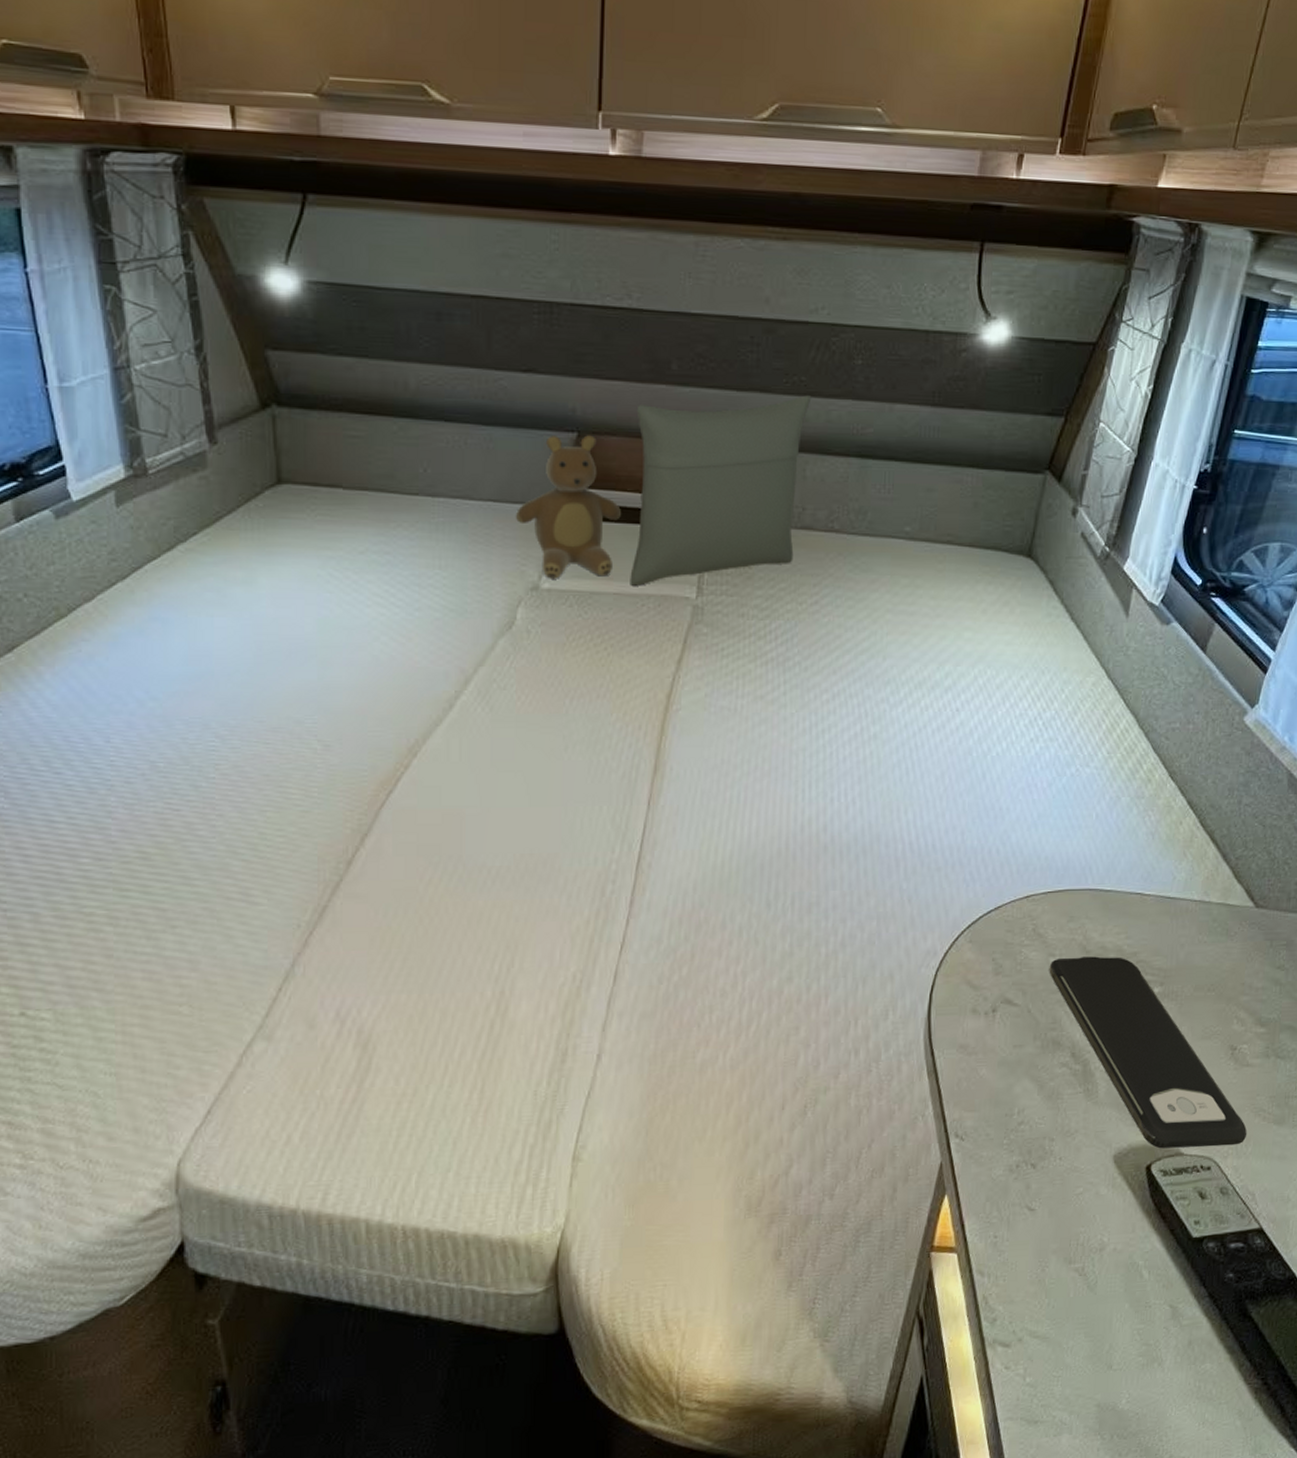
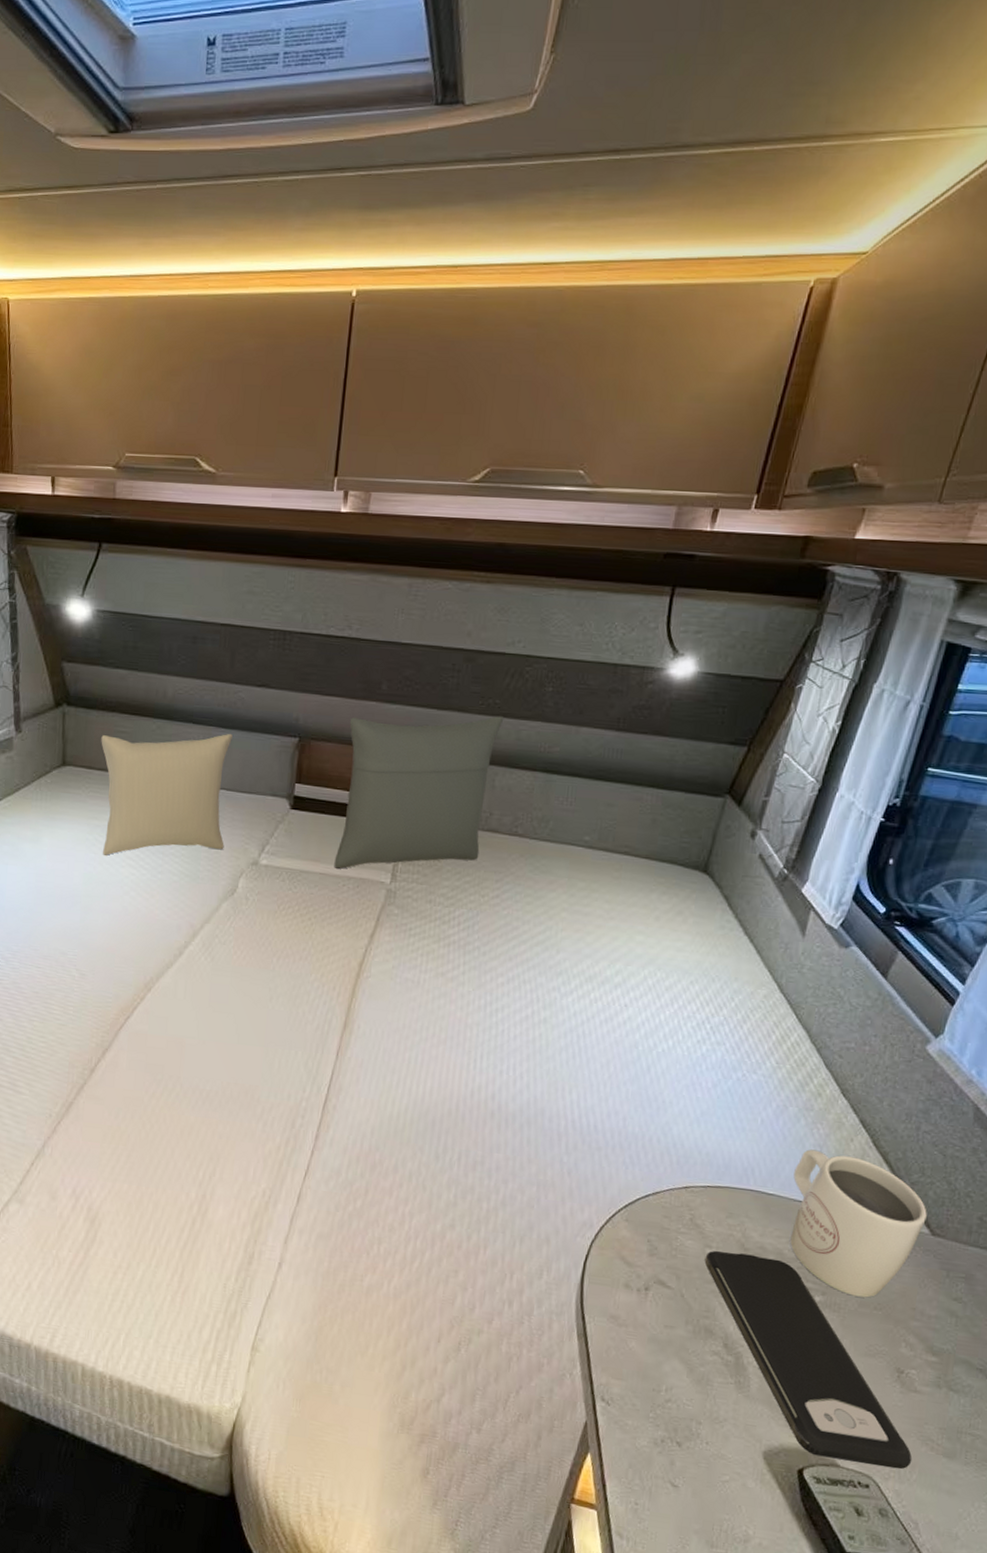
pillow: none [327,431,496,594] -> present [101,733,232,856]
teddy bear: present [515,435,621,579] -> none [243,739,331,859]
mug: none [1129,838,1251,981] -> present [790,1149,927,1298]

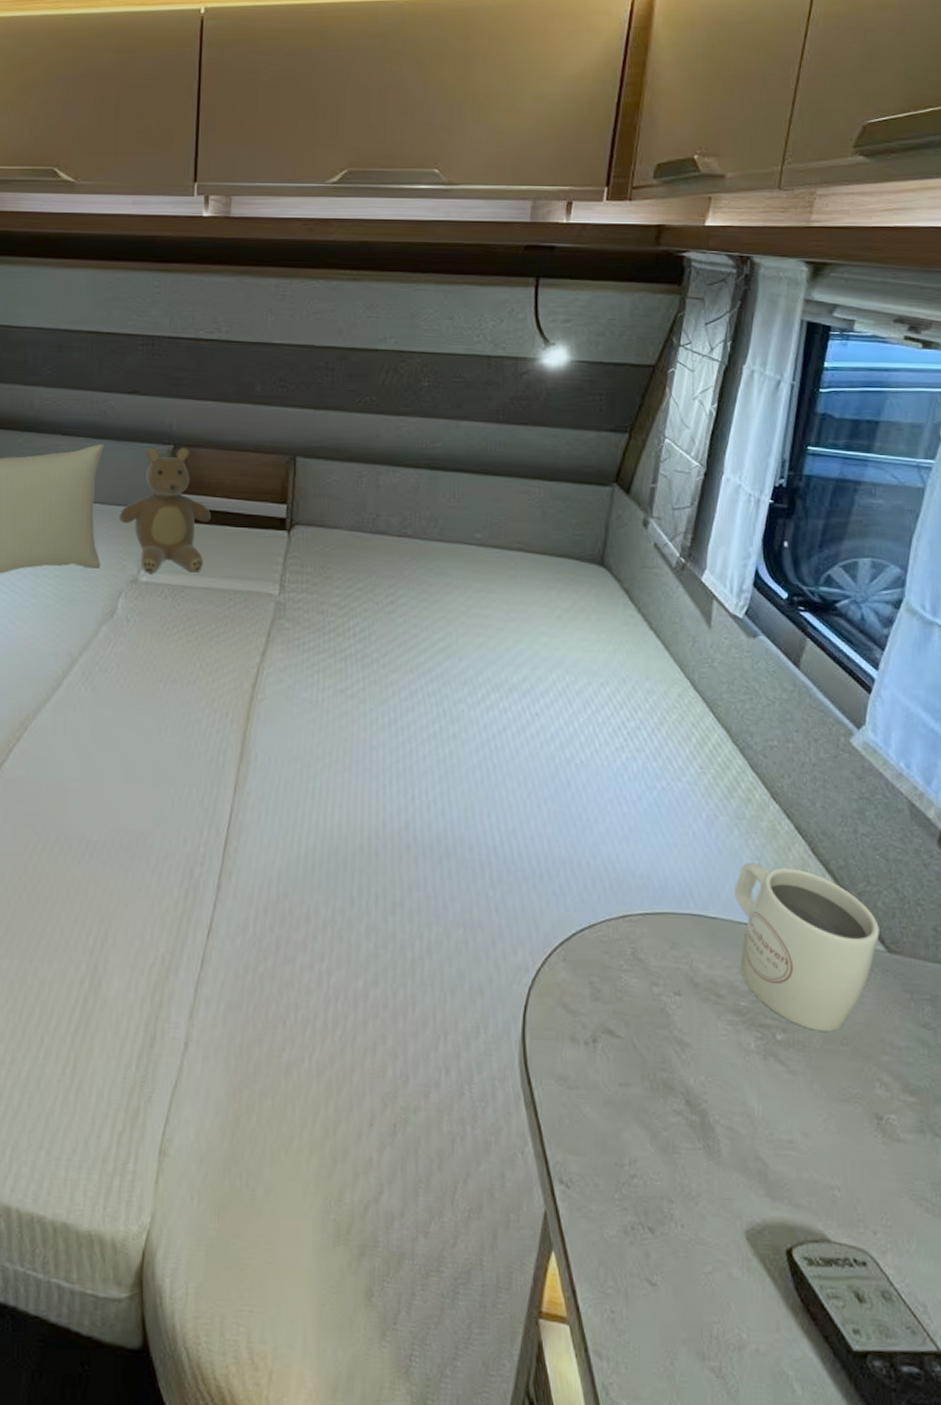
teddy bear: none [243,739,331,859] -> present [118,447,211,573]
pillow: present [334,716,504,869] -> none [218,413,383,582]
phone: present [704,1251,913,1469] -> none [653,989,908,1239]

